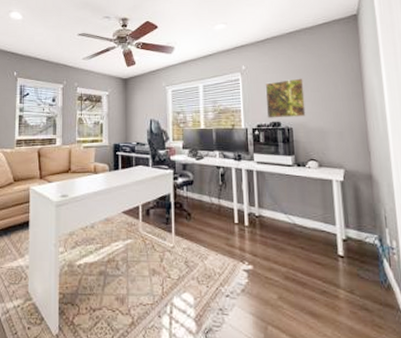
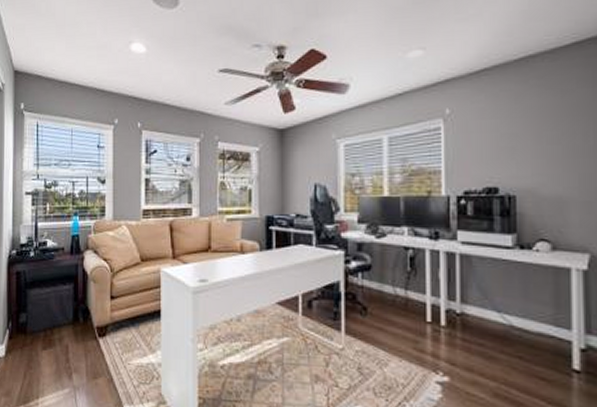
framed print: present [265,78,306,118] -> none [478,125,537,182]

